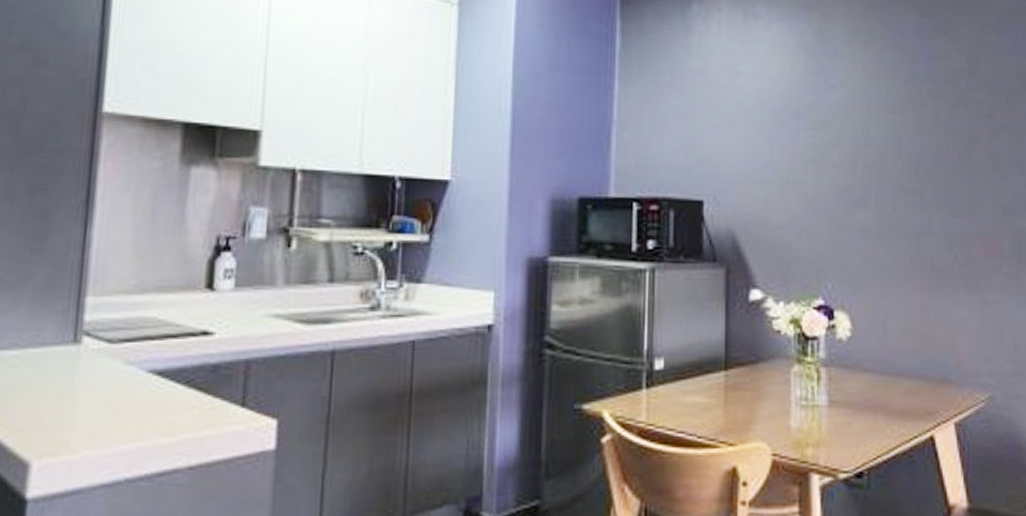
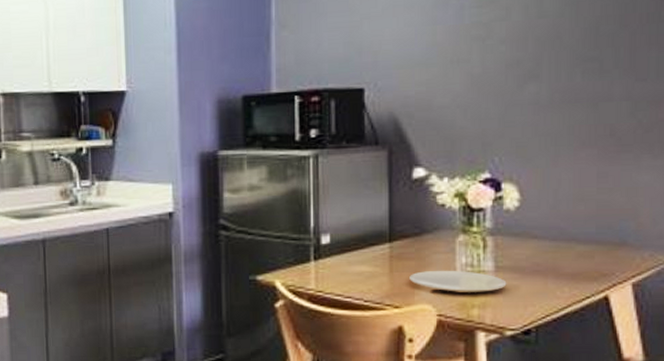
plate: none [744,403,840,429] -> present [409,270,507,292]

